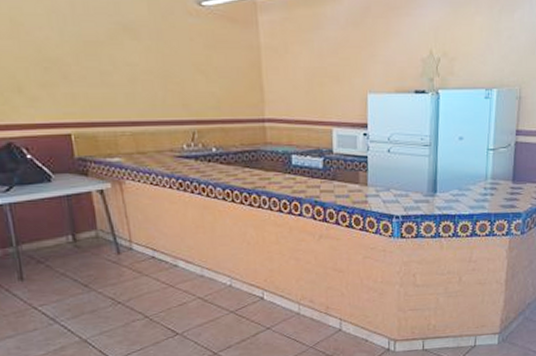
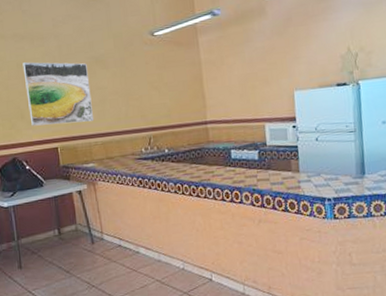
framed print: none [18,18,121,105] -> present [22,62,94,126]

